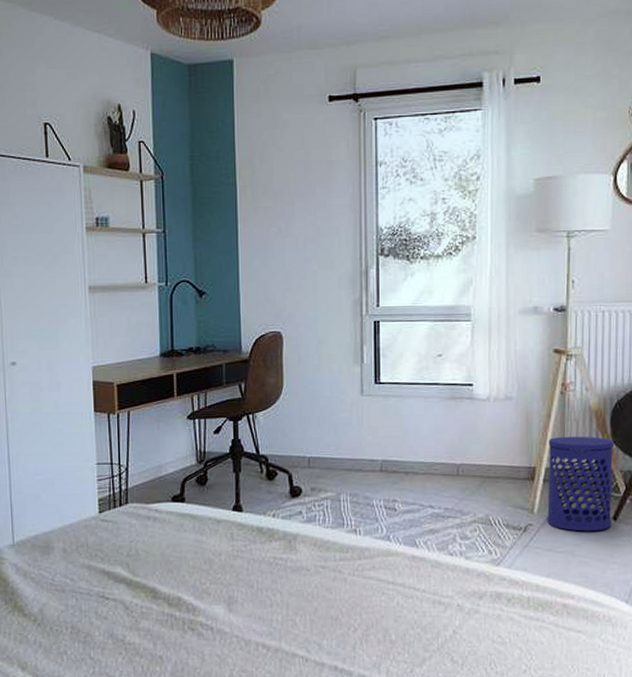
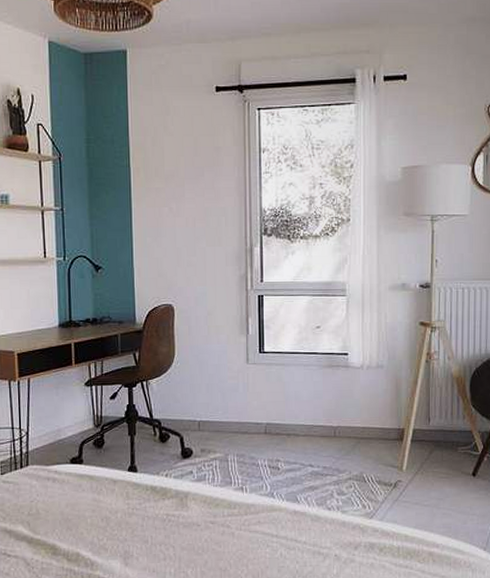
waste bin: present [547,436,615,532] -> none [414,400,473,487]

